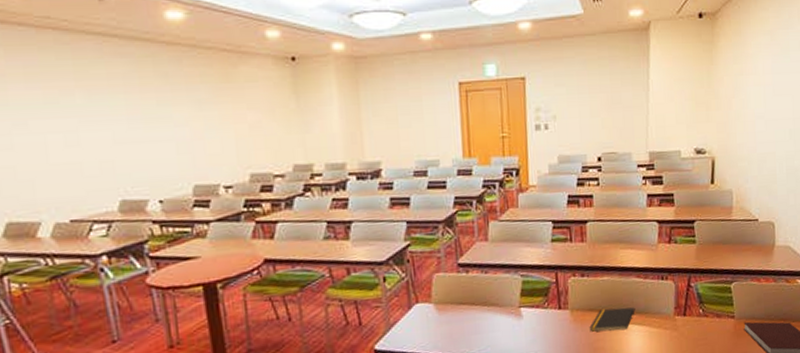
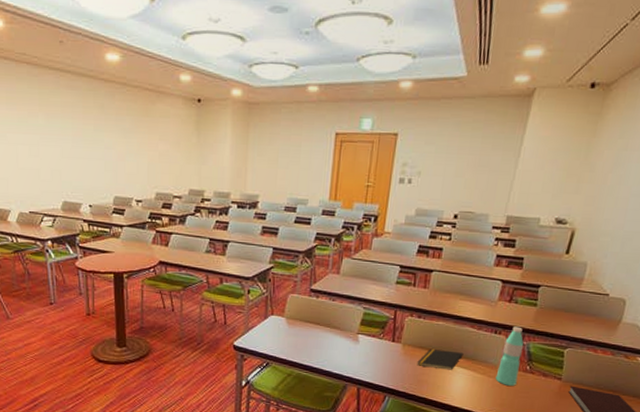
water bottle: none [671,268,693,335] -> present [495,326,524,386]

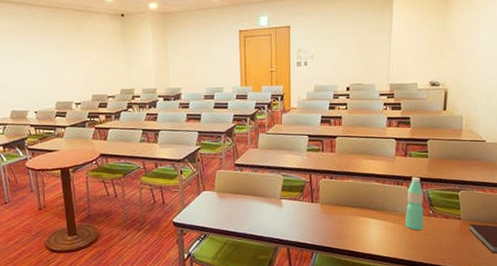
notepad: present [417,348,464,370] -> none [336,204,374,223]

